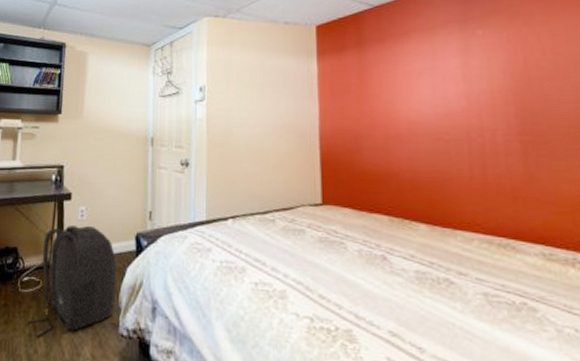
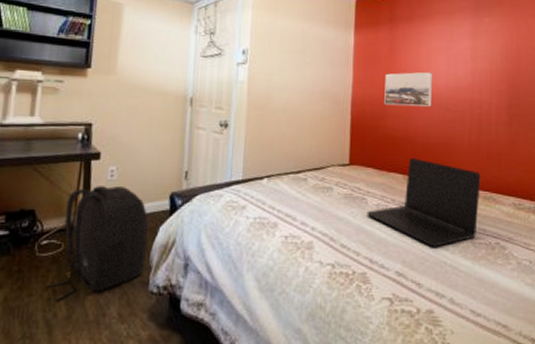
laptop: none [347,195,493,304] -> present [367,157,481,247]
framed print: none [357,97,416,138] -> present [384,71,432,107]

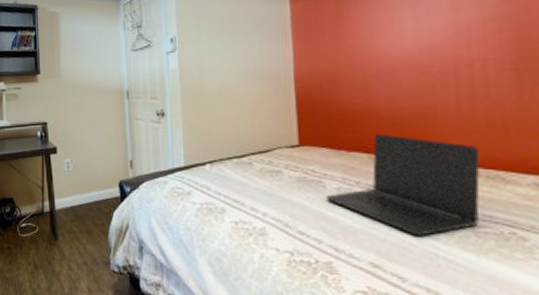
backpack: present [47,186,149,302] -> none [30,177,105,276]
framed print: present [384,71,432,107] -> none [333,31,398,77]

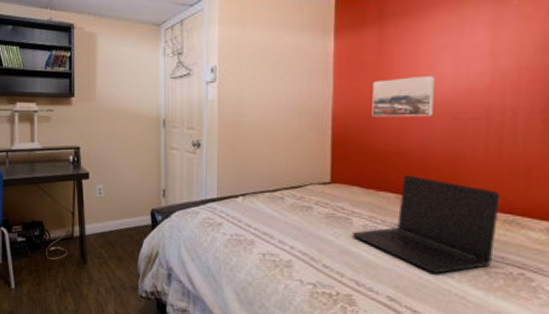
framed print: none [333,31,398,77] -> present [372,75,434,117]

